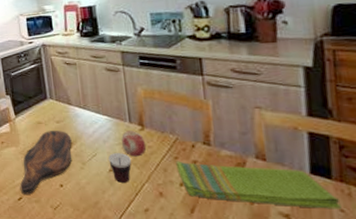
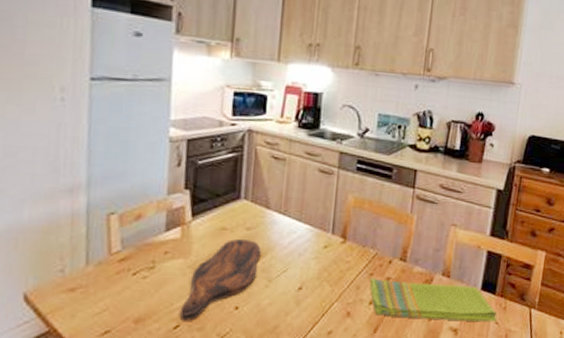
cup: present [108,153,131,183] -> none [300,268,325,302]
fruit: present [121,131,147,157] -> none [318,243,345,273]

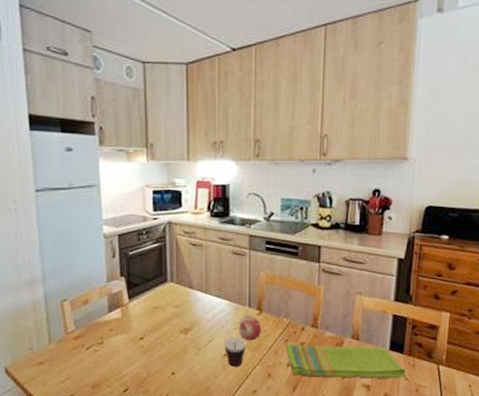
cutting board: present [179,239,261,321] -> none [126,316,189,385]
cup: none [300,268,325,302] -> present [224,337,246,367]
fruit: none [318,243,345,273] -> present [238,315,262,341]

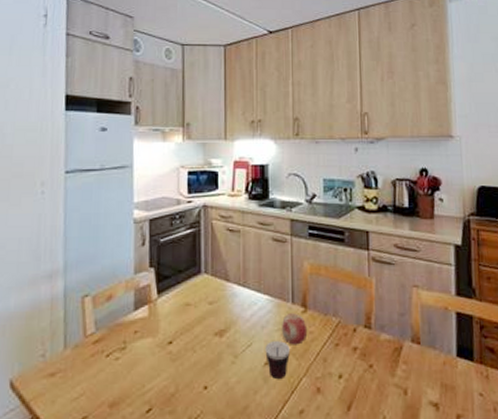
dish towel: present [286,343,407,379] -> none [336,348,481,394]

